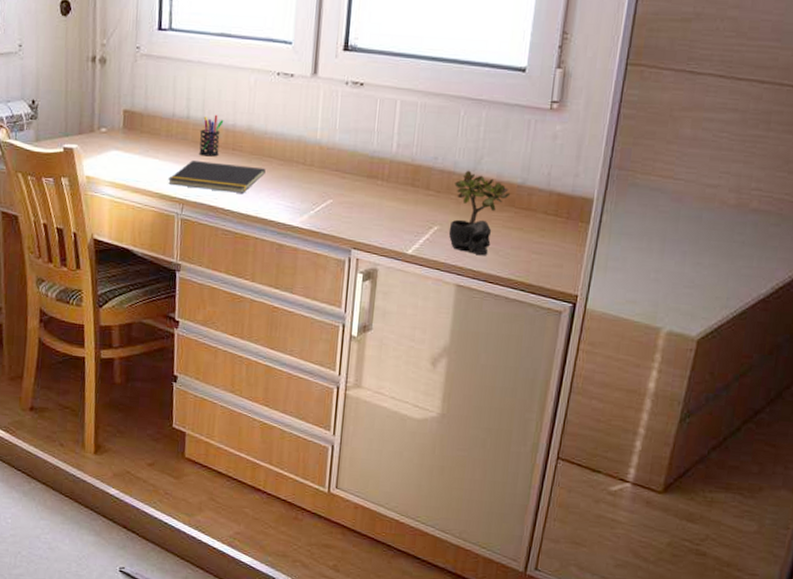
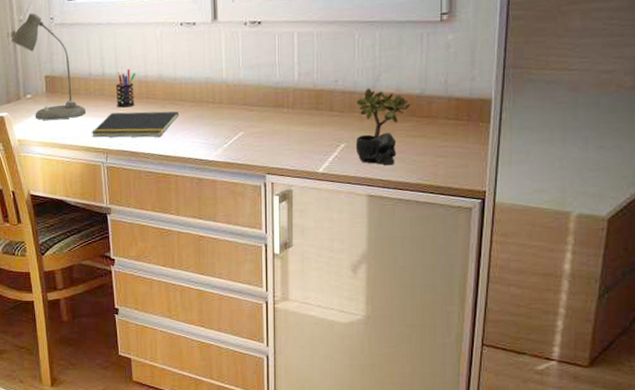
desk lamp: none [90,37,166,161] -> present [11,12,87,121]

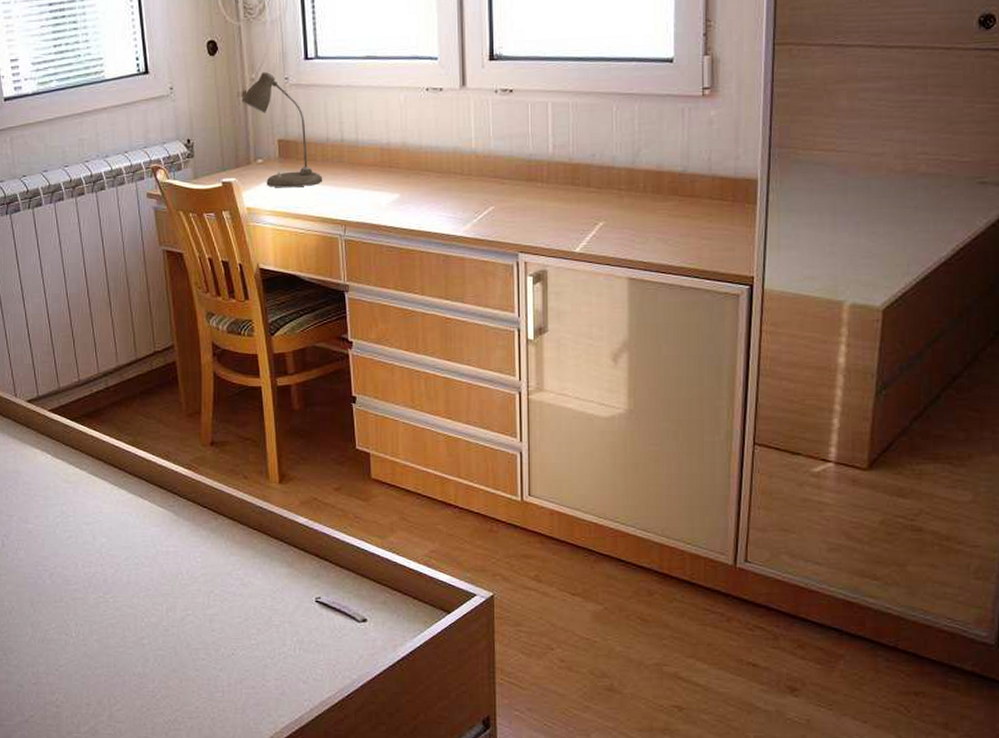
notepad: present [92,111,179,138] -> none [329,181,424,209]
pen holder: present [115,68,136,108] -> none [355,135,378,177]
succulent plant: present [355,88,411,165] -> none [614,163,673,246]

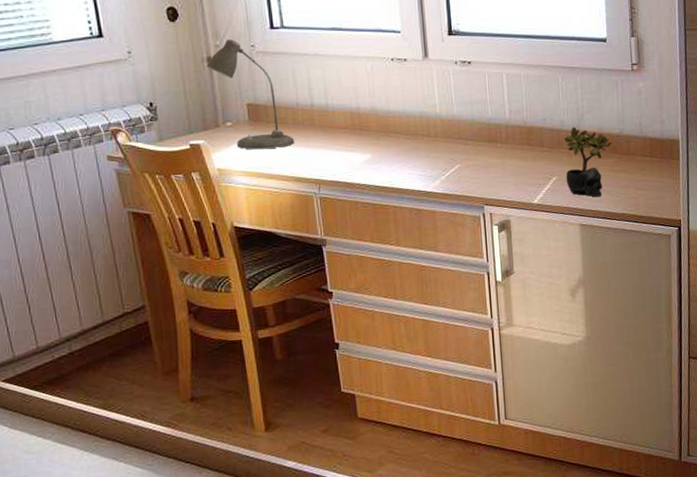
succulent plant: none [614,163,673,246] -> present [564,127,612,197]

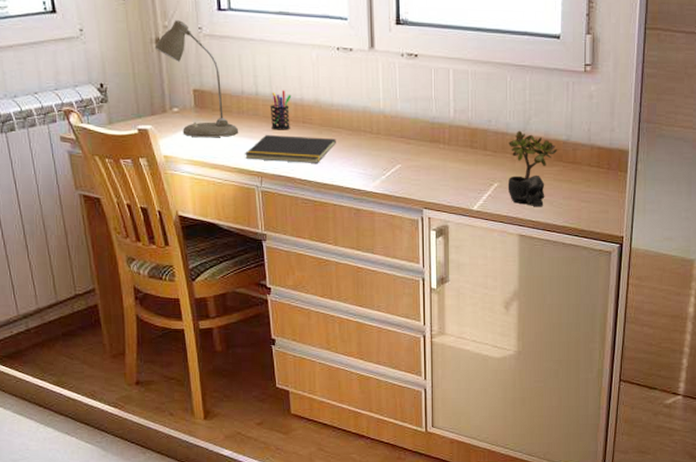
notepad: none [302,143,394,169] -> present [245,135,336,163]
pen holder: none [325,100,348,139] -> present [269,90,292,130]

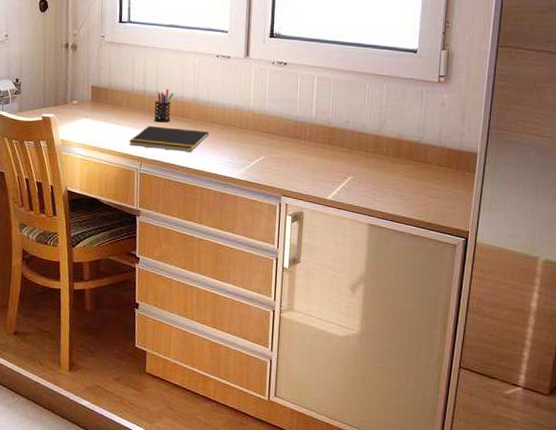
desk lamp: present [154,19,239,138] -> none [64,29,126,127]
succulent plant: present [507,130,558,206] -> none [360,131,410,199]

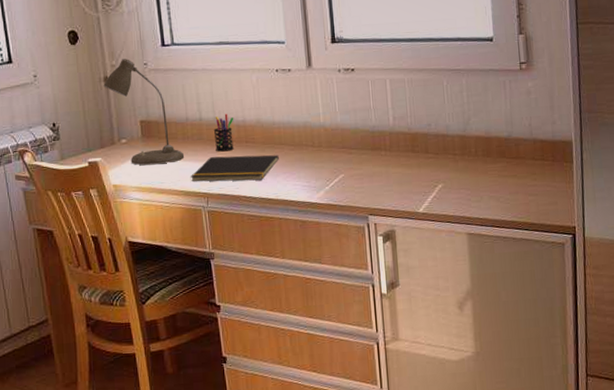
desk lamp: none [64,29,126,127] -> present [103,58,185,165]

